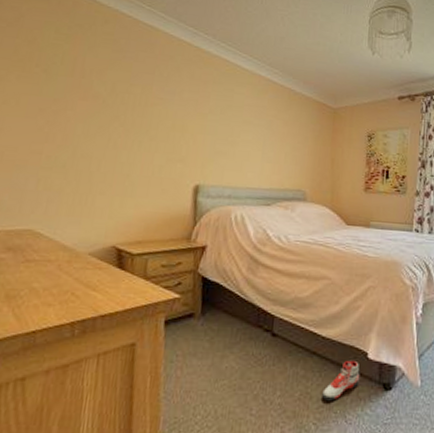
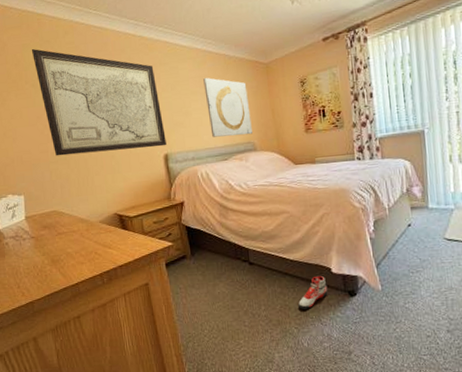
wall art: none [50,28,205,176] -> present [32,48,167,156]
wall art: none [257,109,309,182] -> present [203,78,252,137]

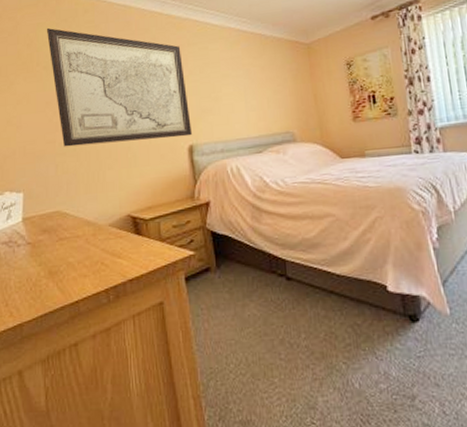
wall art: present [203,78,252,137] -> none [236,59,292,126]
sneaker: present [298,275,328,309] -> none [347,294,384,338]

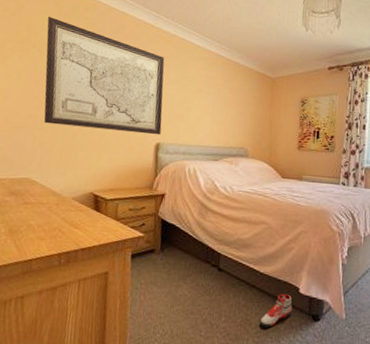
sneaker: none [347,294,384,338] -> present [260,293,292,328]

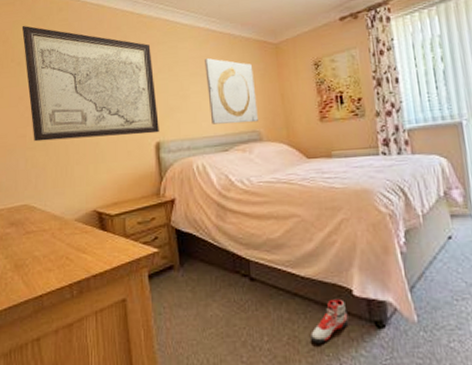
wall art: none [207,79,251,141] -> present [205,58,258,125]

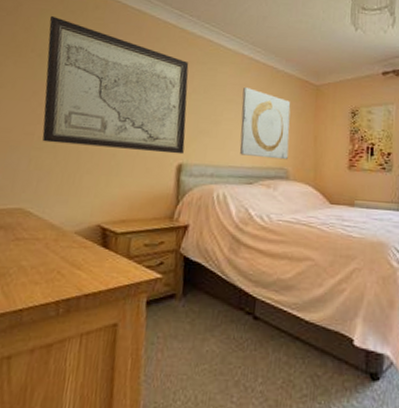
sneaker: present [311,298,349,343] -> none [305,346,345,390]

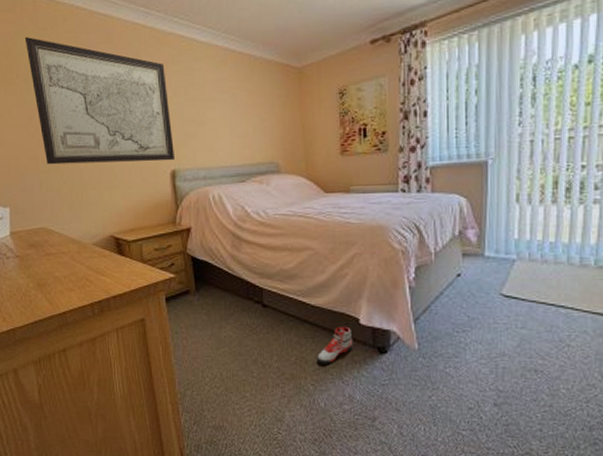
wall art: present [240,87,291,160] -> none [223,82,277,154]
sneaker: none [305,346,345,390] -> present [317,326,353,364]

